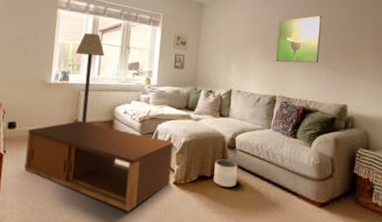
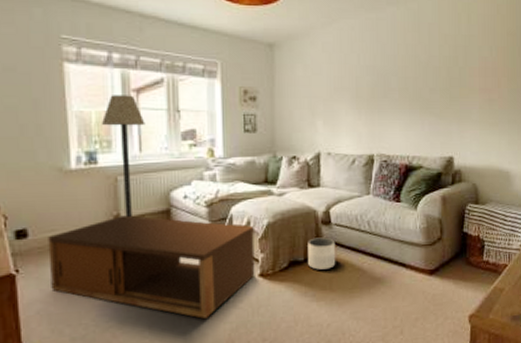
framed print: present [276,15,322,63] -> none [370,51,421,112]

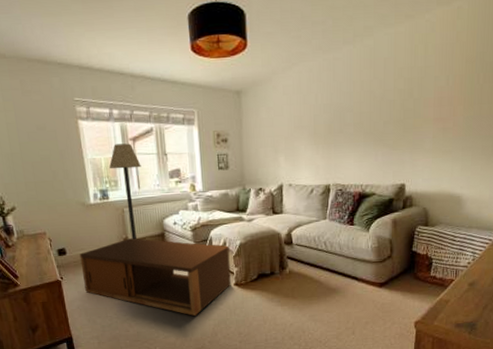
planter: present [308,237,336,271] -> none [273,255,297,282]

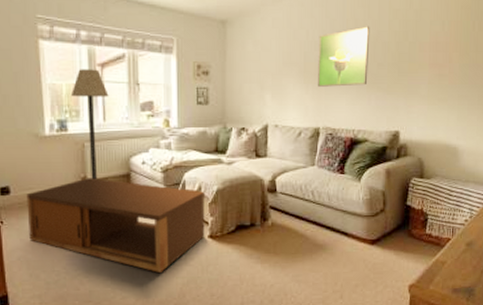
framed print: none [327,86,376,147] -> present [318,26,370,87]

